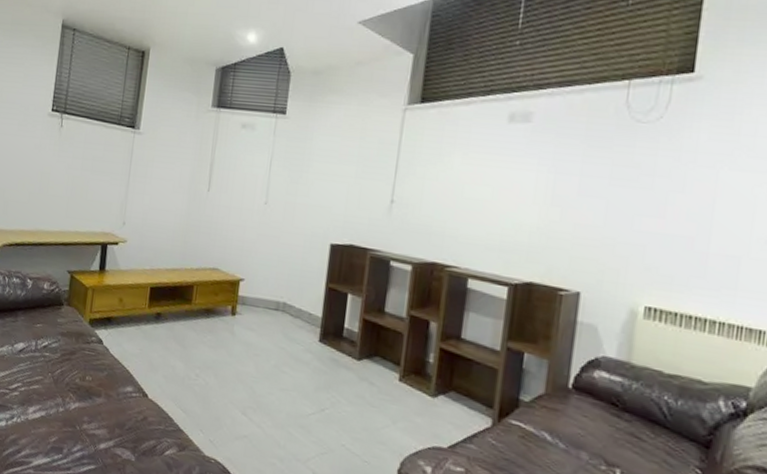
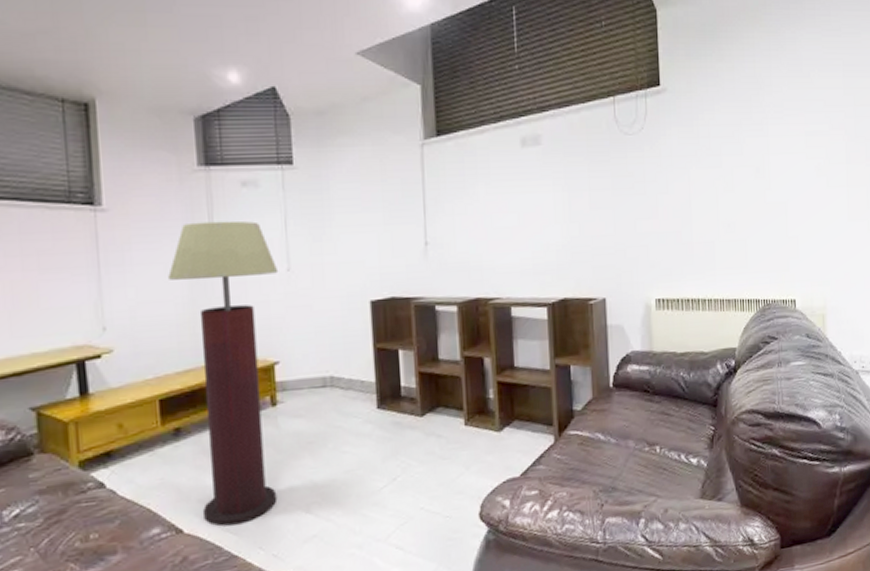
floor lamp: none [163,151,258,406] -> present [168,220,279,527]

